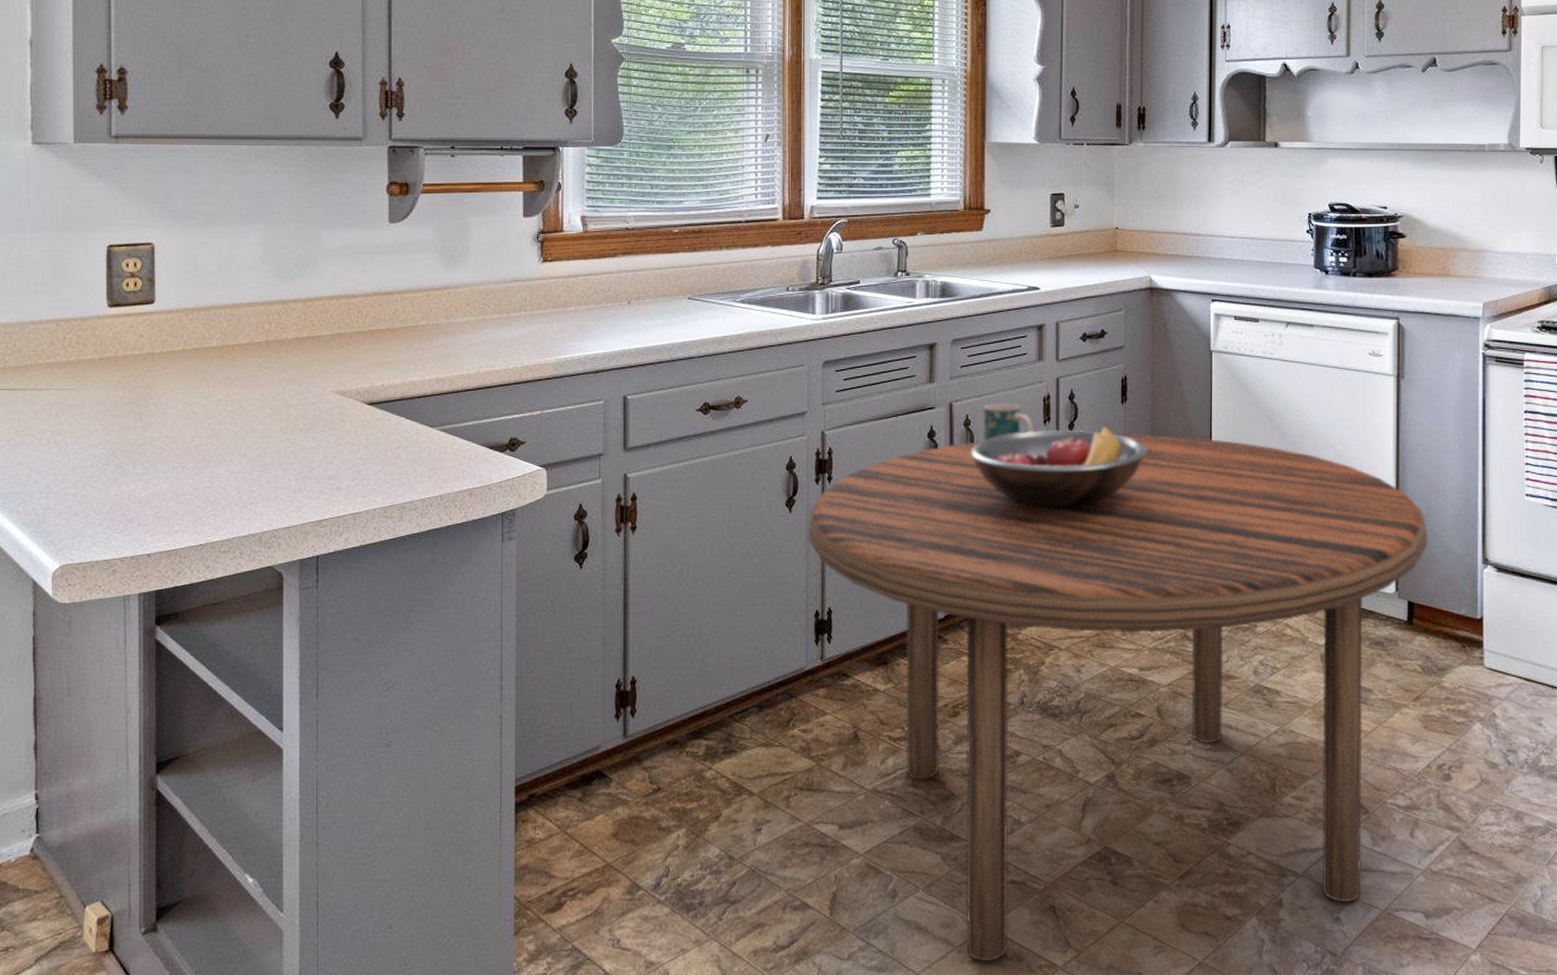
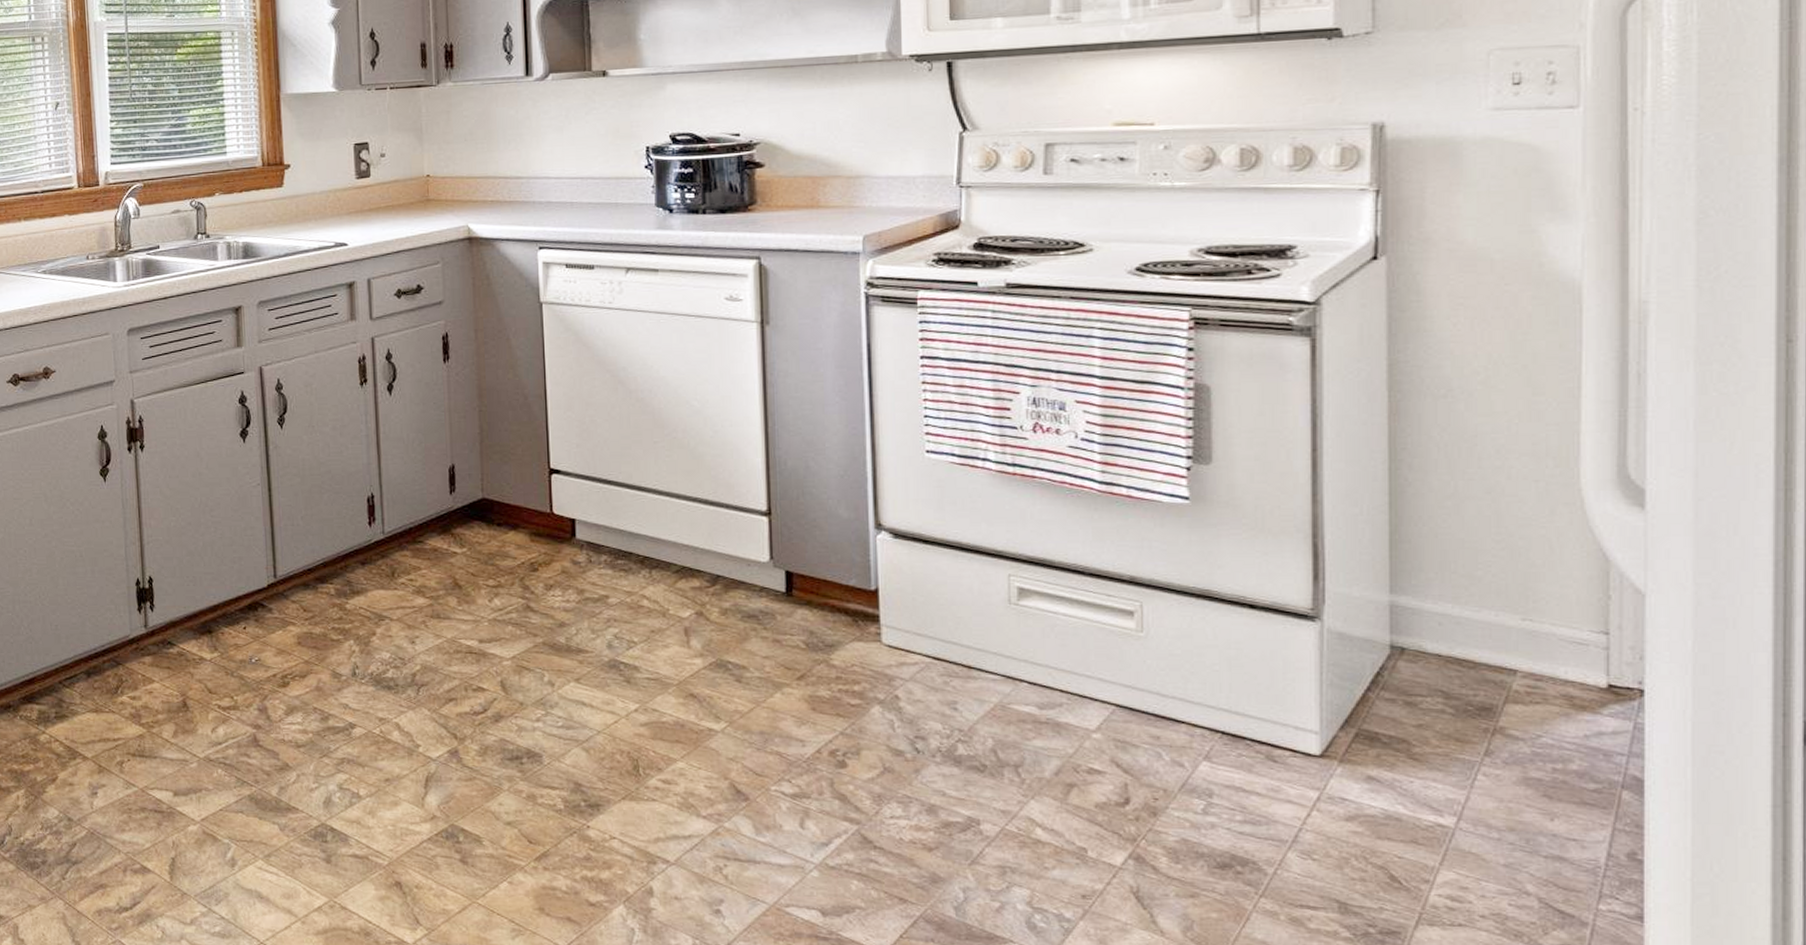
dining table: present [807,434,1428,961] -> none [122,394,807,934]
fruit bowl: present [971,426,1147,508] -> none [284,386,475,474]
mug: present [983,402,1034,441] -> none [295,365,351,406]

